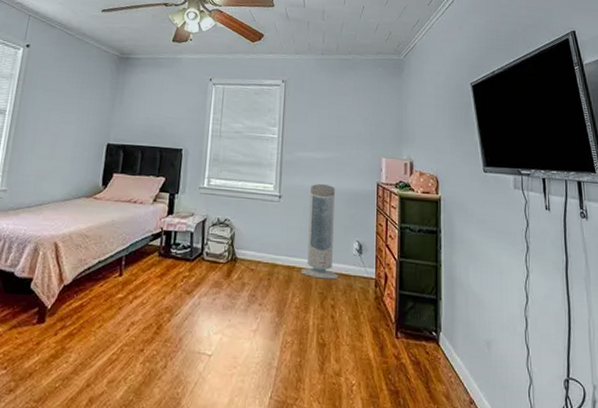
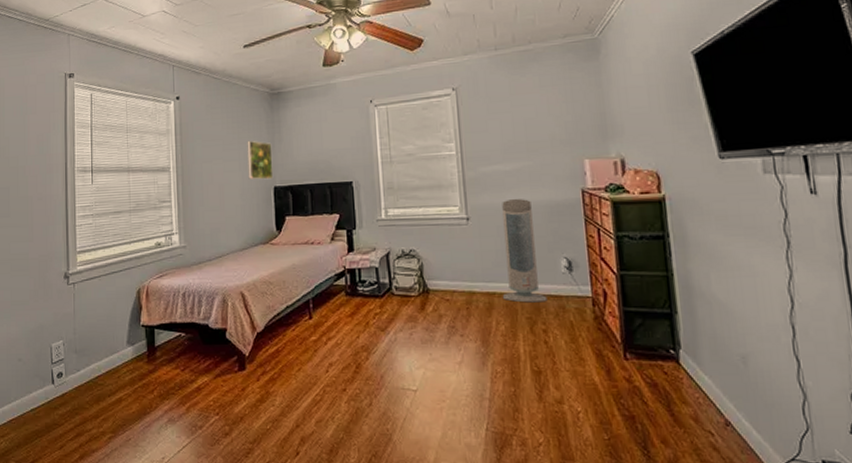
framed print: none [84,96,113,136] -> present [247,140,274,180]

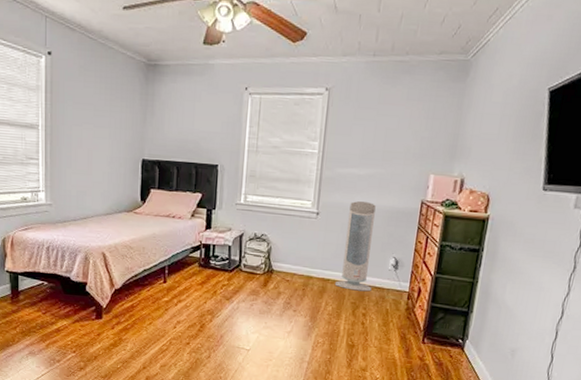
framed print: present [247,140,274,180] -> none [118,109,144,152]

